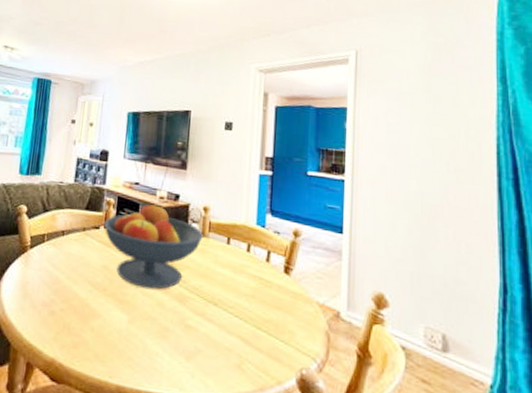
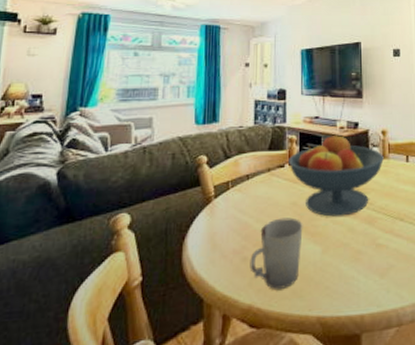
cup: none [56,279,112,350] -> present [249,217,303,289]

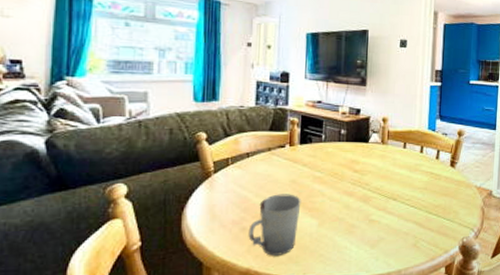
fruit bowl: present [289,134,384,217] -> none [289,119,383,194]

